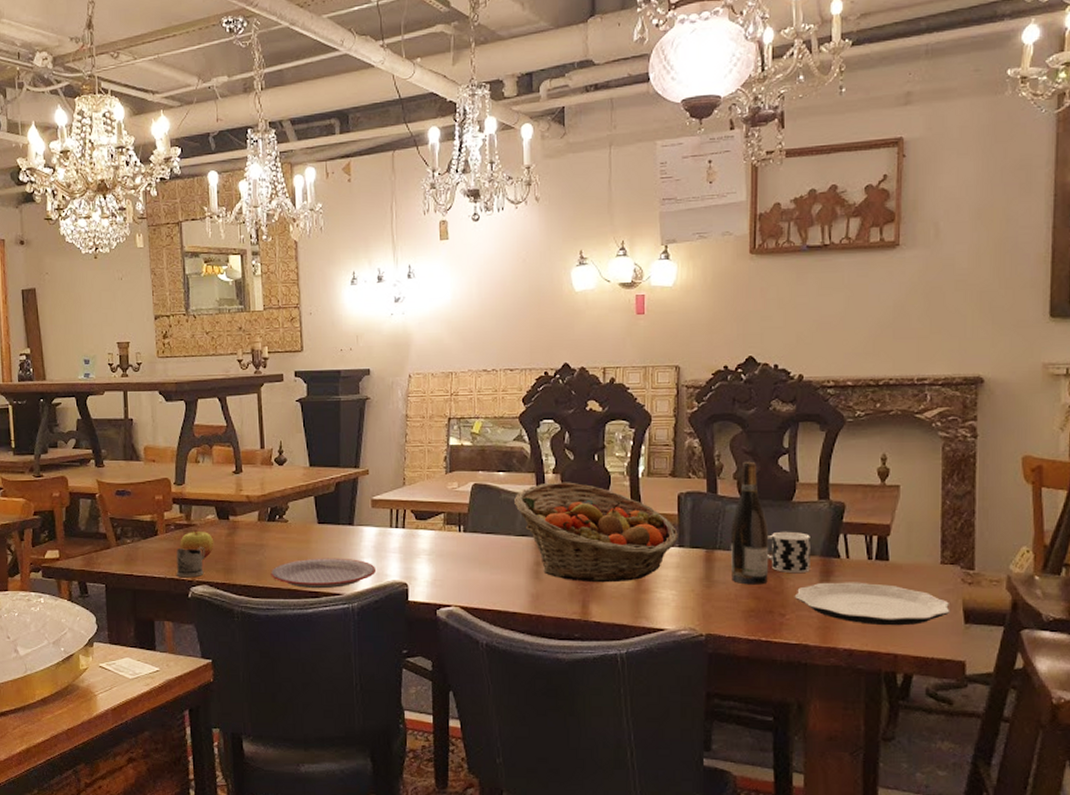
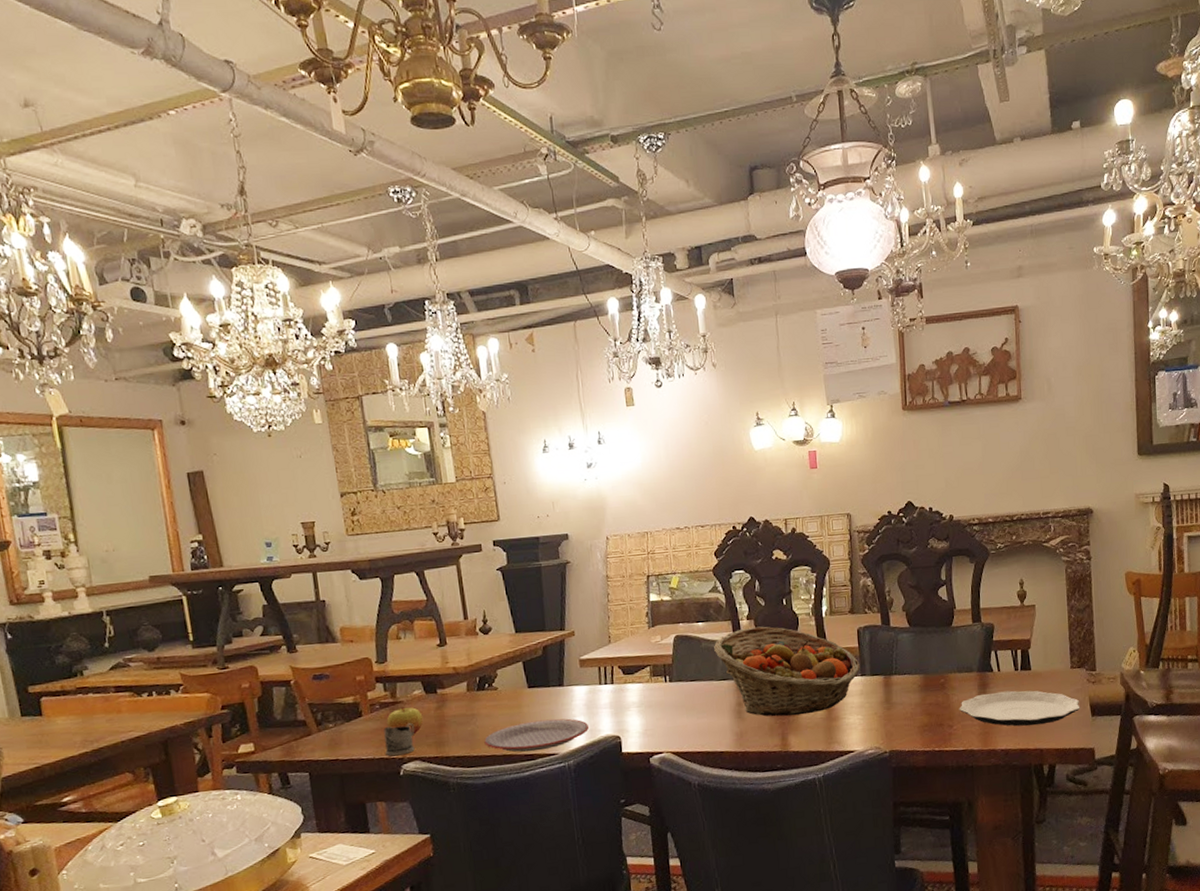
wine bottle: present [730,461,769,585] -> none [903,594,937,703]
cup: present [768,531,810,574] -> none [934,652,970,689]

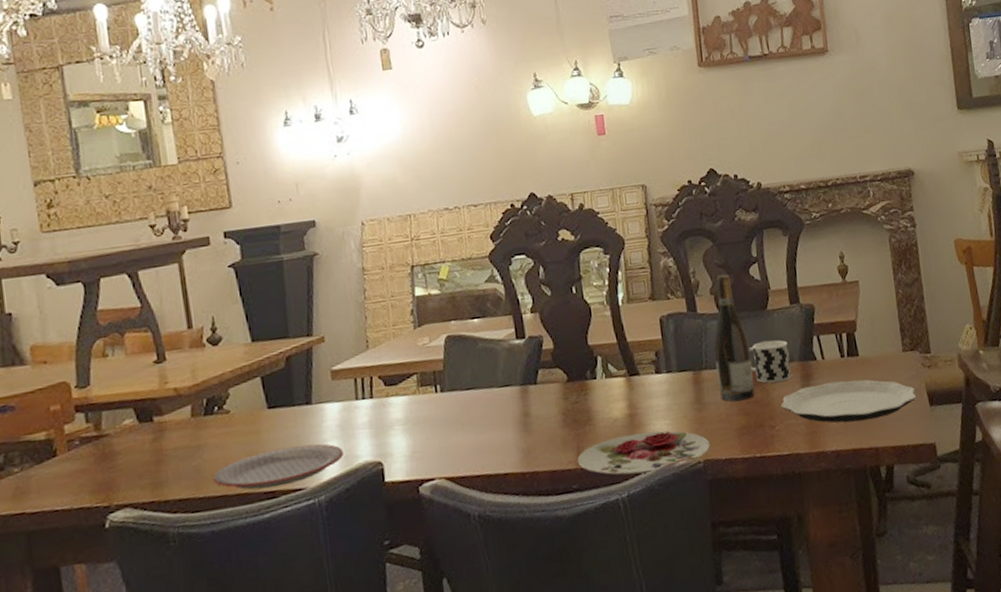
tea glass holder: present [384,723,415,757] -> none [84,461,125,505]
apple: present [386,707,424,735] -> none [88,441,136,475]
fruit basket: present [714,626,860,717] -> none [493,319,665,428]
plate: none [781,724,896,759] -> present [577,430,710,475]
wine bottle: none [903,594,937,703] -> present [713,274,755,402]
cup: none [934,652,970,689] -> present [749,340,792,384]

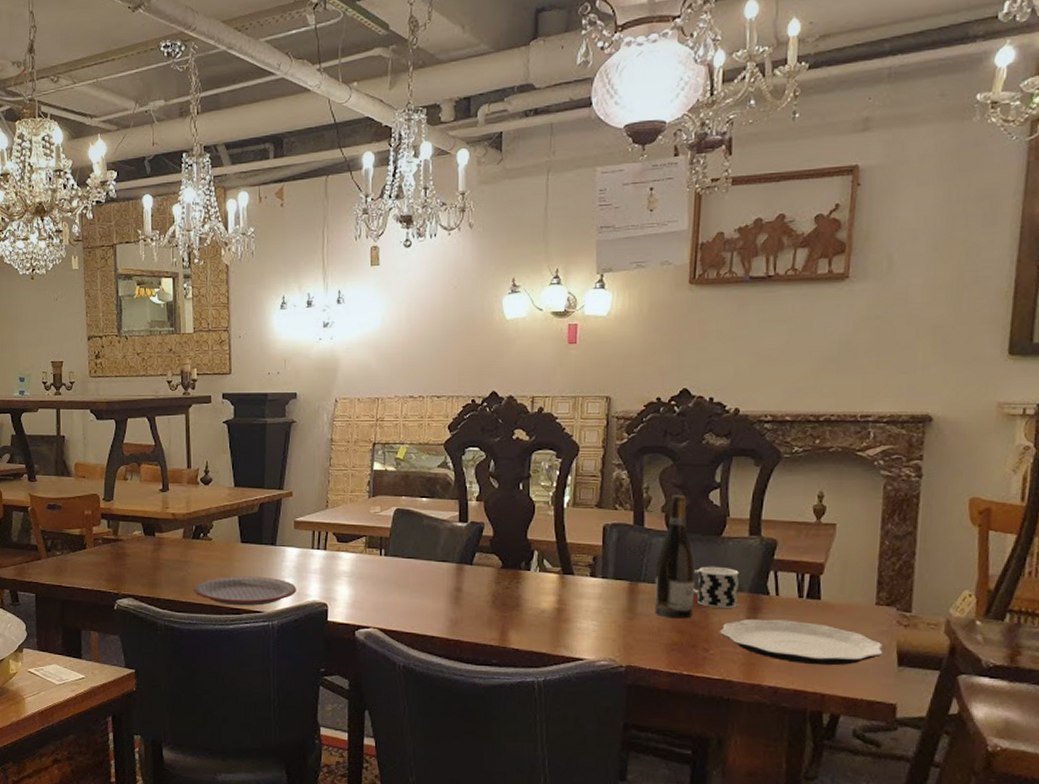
plate: present [577,430,710,475] -> none [500,626,635,666]

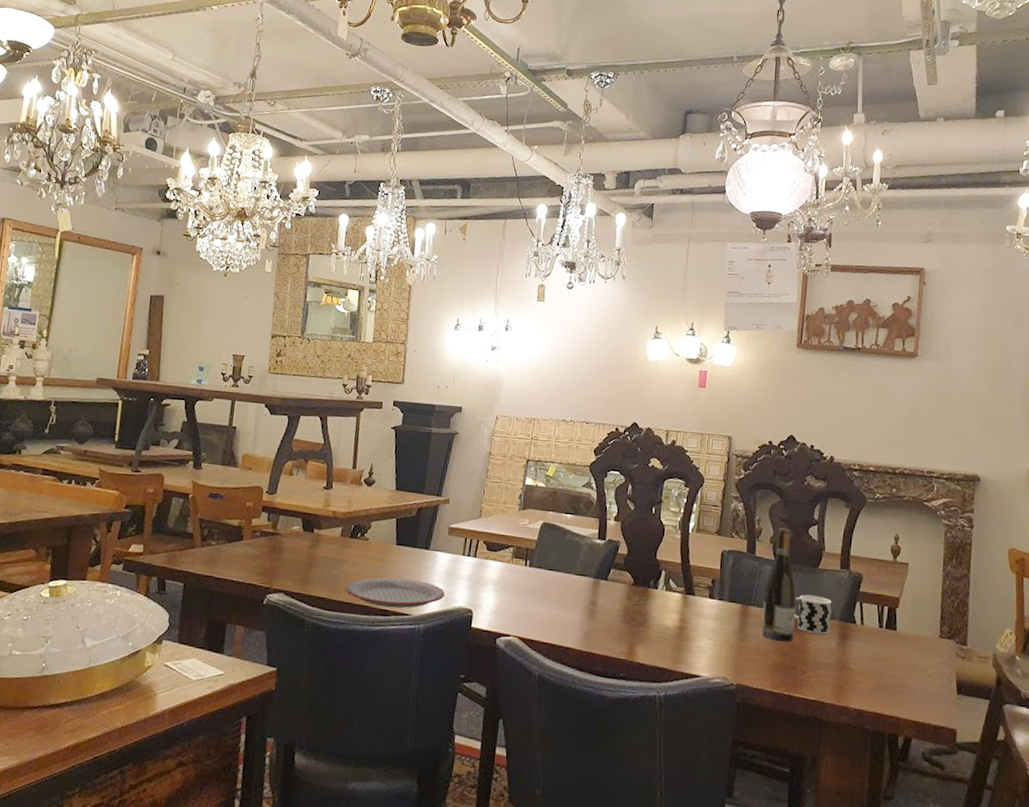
plate: present [719,618,883,666] -> none [815,644,946,692]

